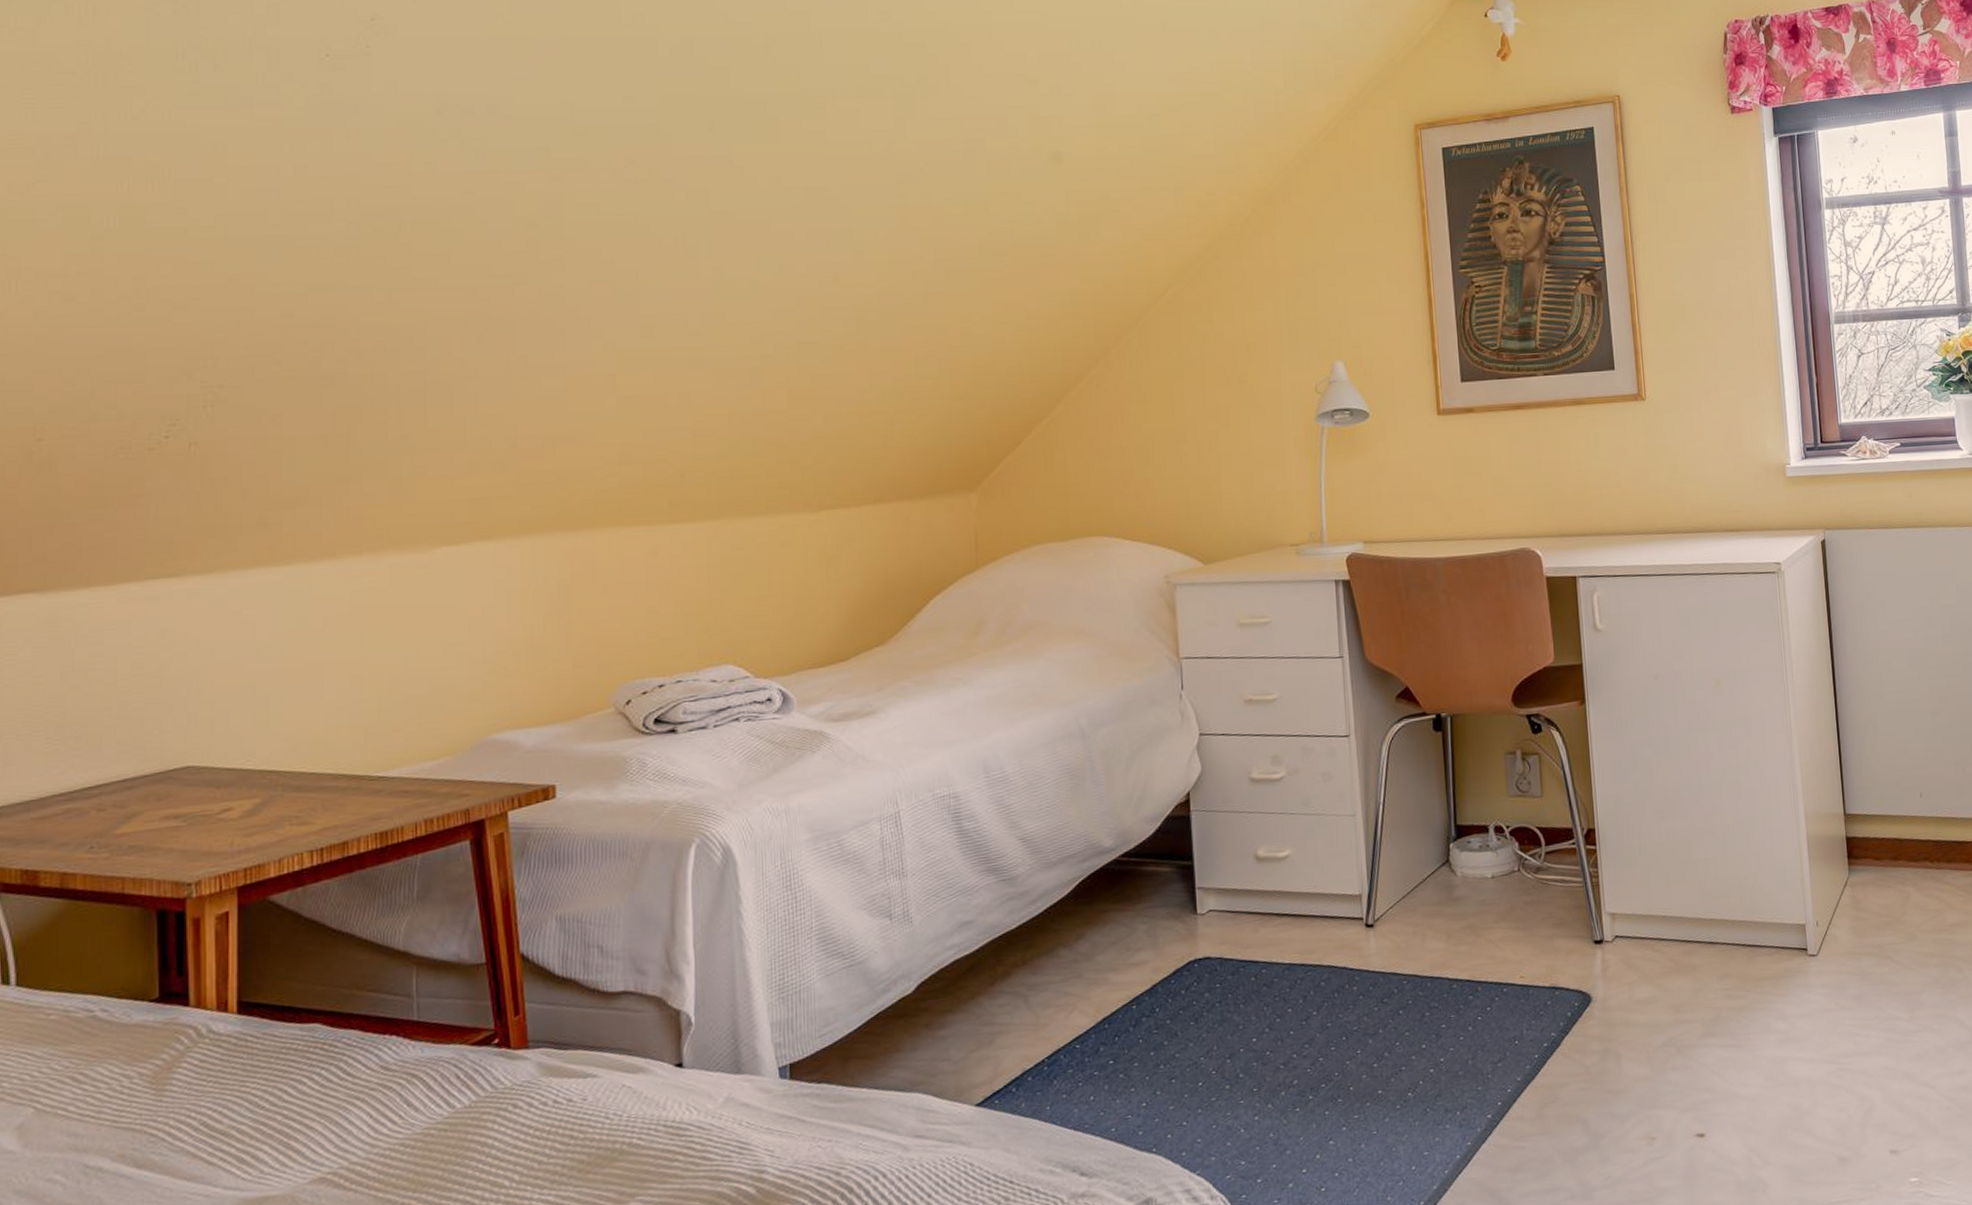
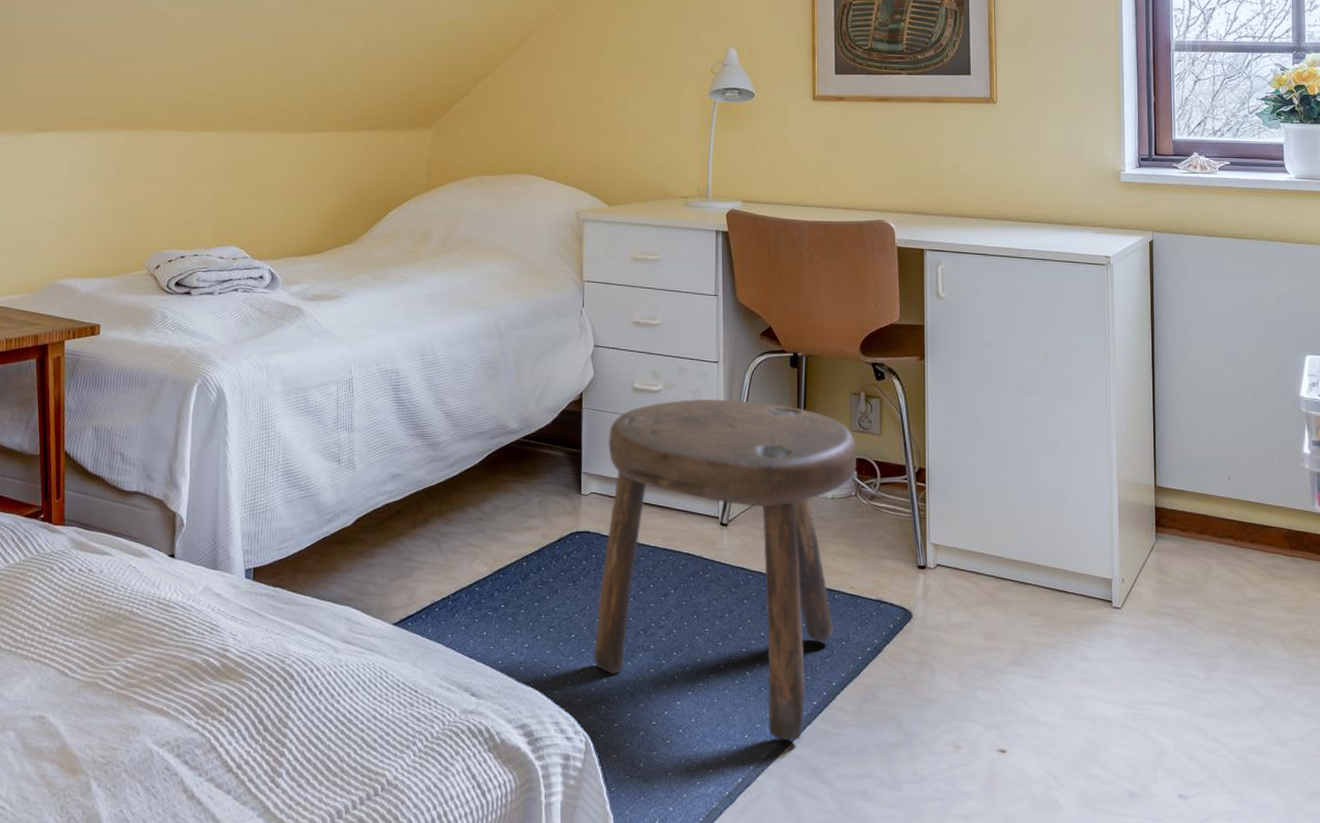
stool: none [1224,776,1518,1165] -> present [592,398,856,741]

